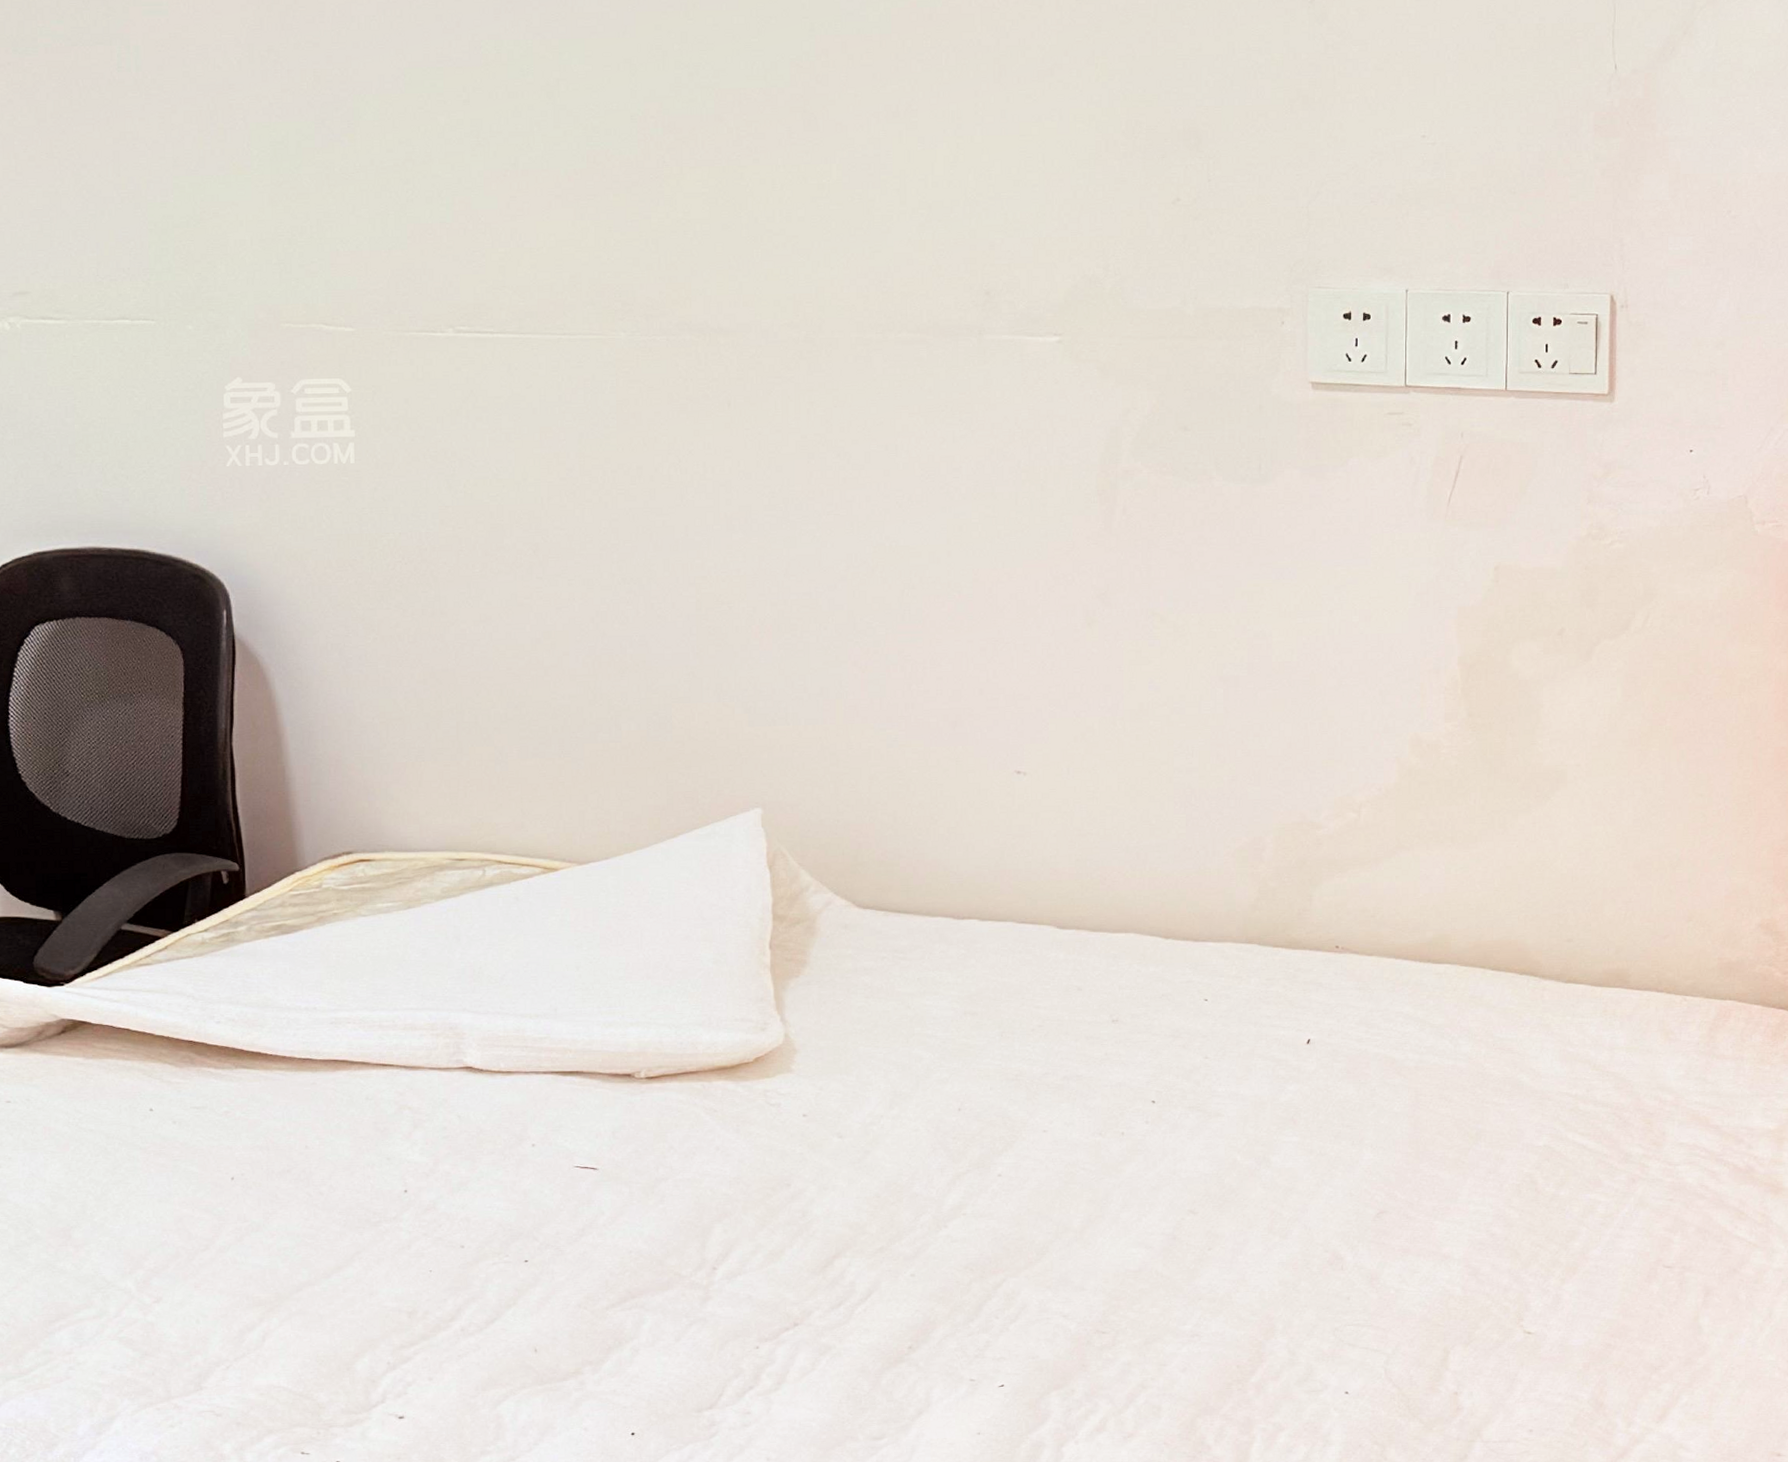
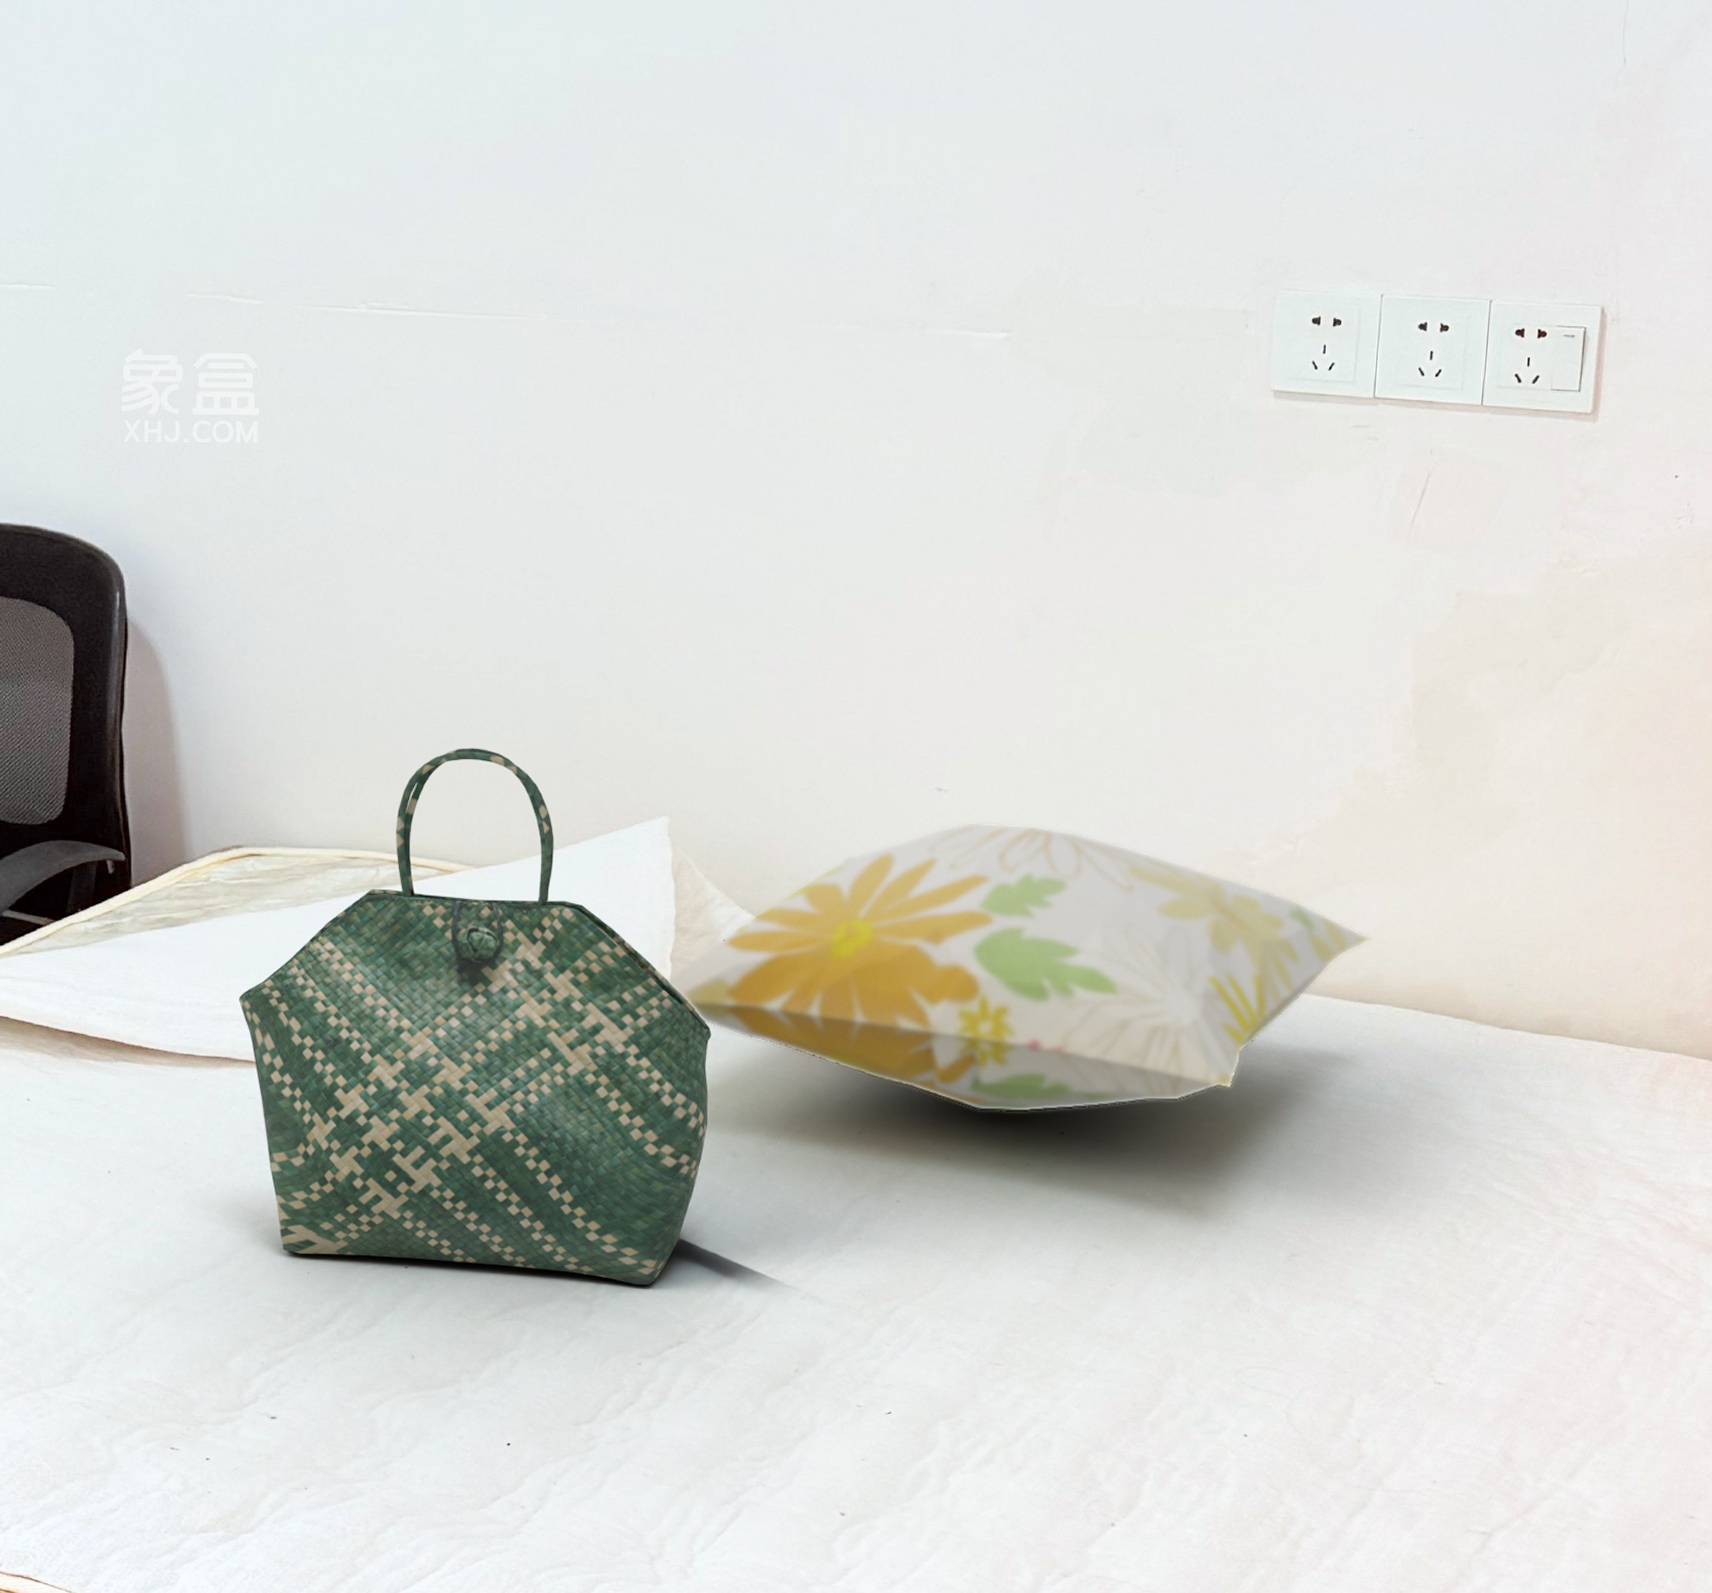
tote bag: none [354,748,813,1269] -> present [239,748,712,1285]
decorative pillow: none [768,802,1438,1084] -> present [668,822,1374,1113]

